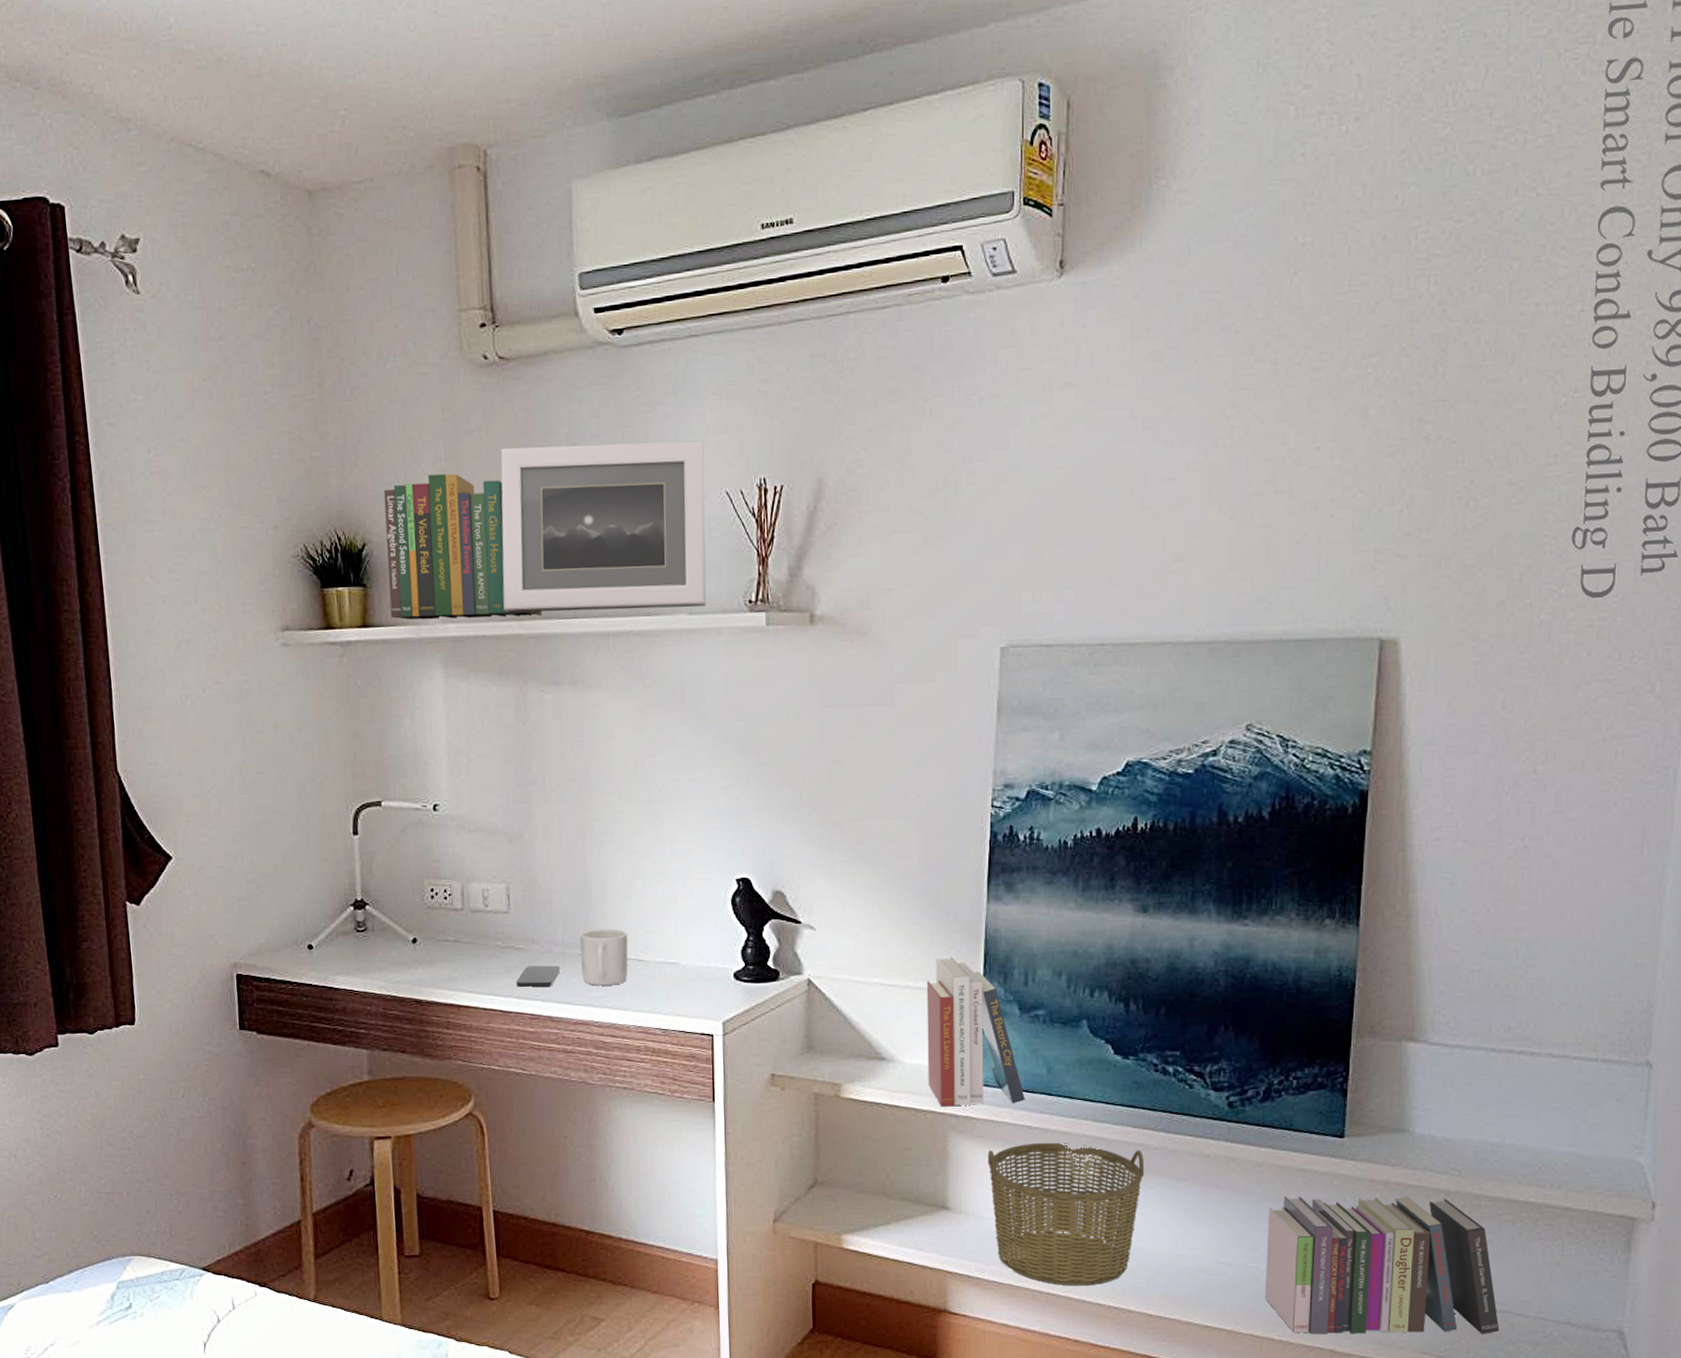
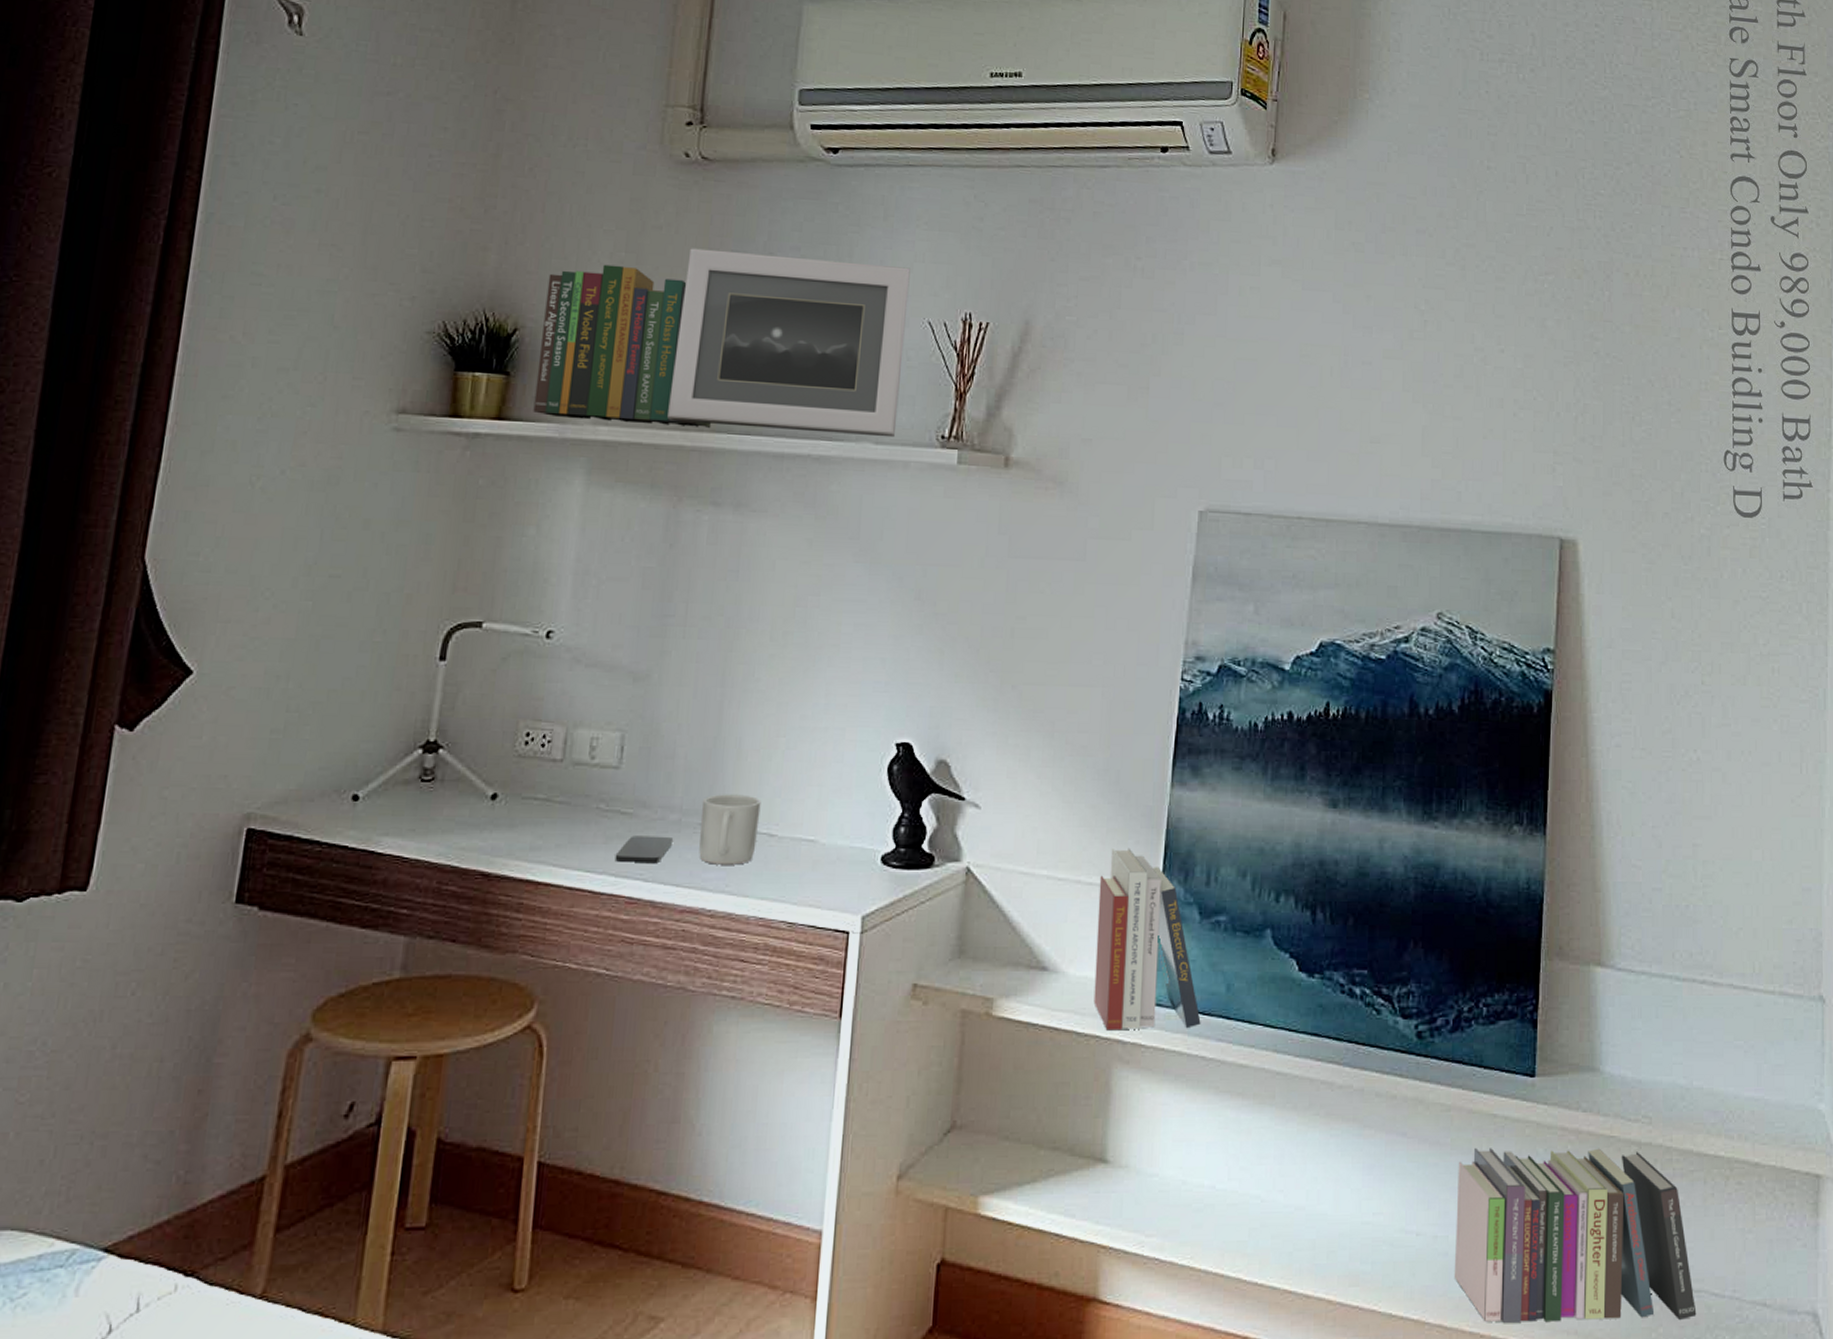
basket: present [987,1142,1145,1286] -> none [1155,1077,1328,1264]

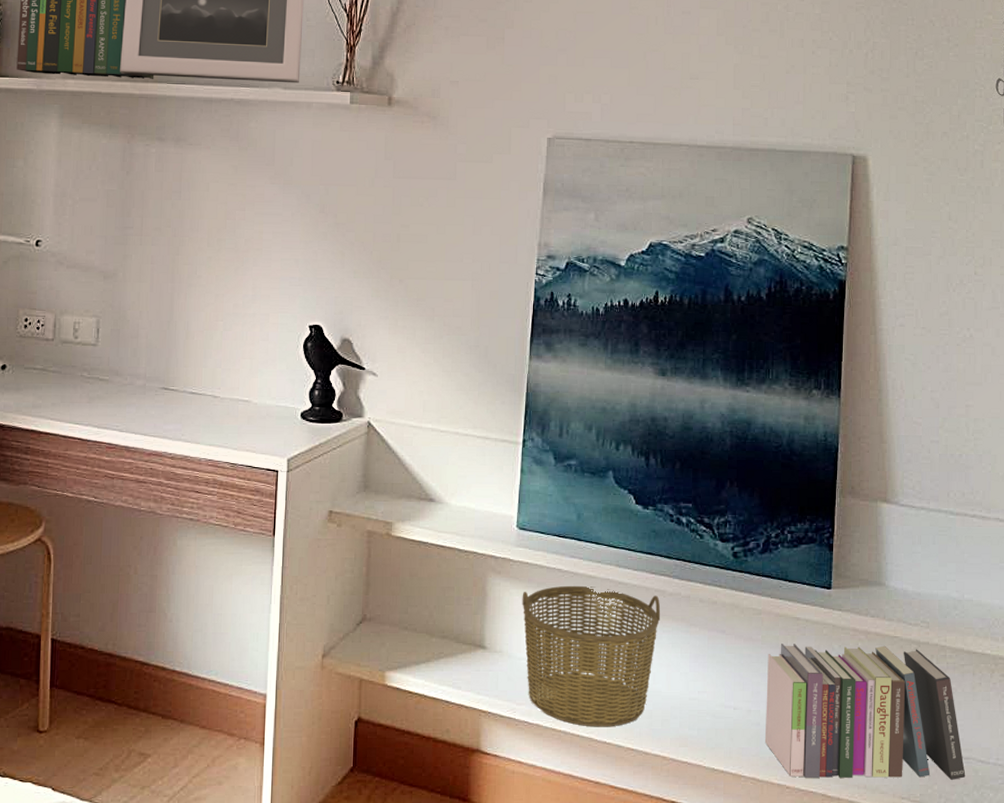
smartphone: present [615,836,674,862] -> none [97,397,141,417]
mug: present [699,794,761,865] -> none [160,365,206,419]
books: present [1093,847,1201,1031] -> none [471,406,557,548]
basket: none [1155,1077,1328,1264] -> present [522,585,661,727]

